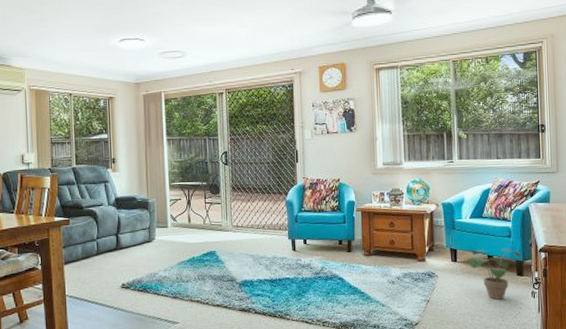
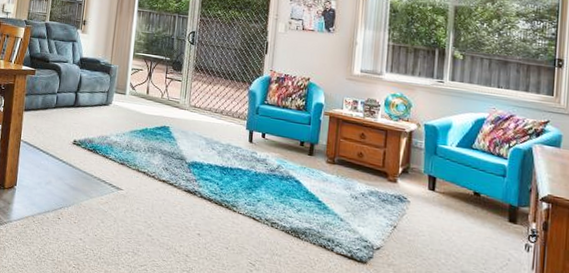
potted plant: present [468,248,521,300] -> none [448,183,516,245]

